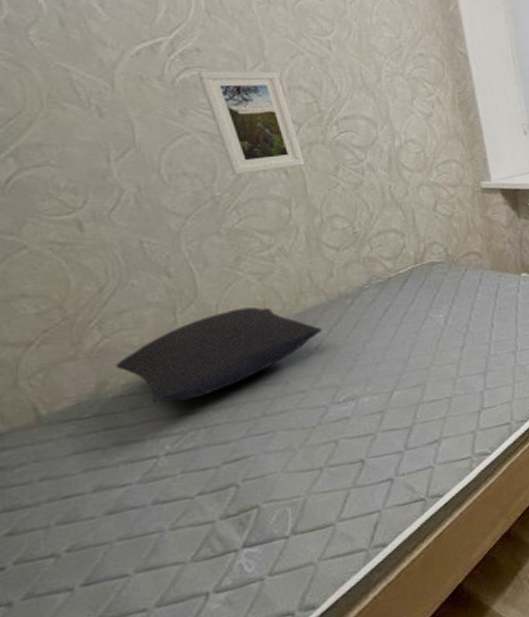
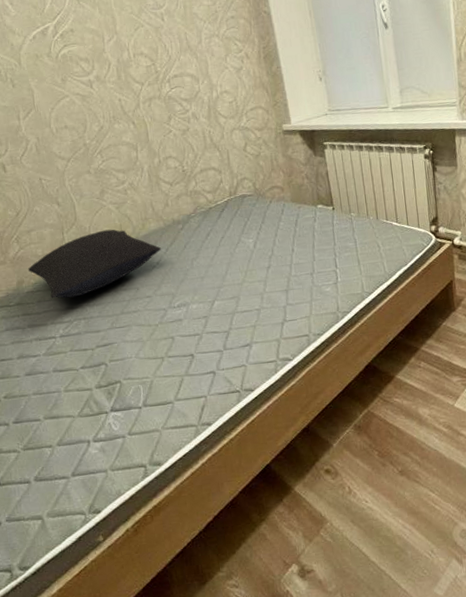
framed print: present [196,71,305,175] -> none [71,42,146,127]

